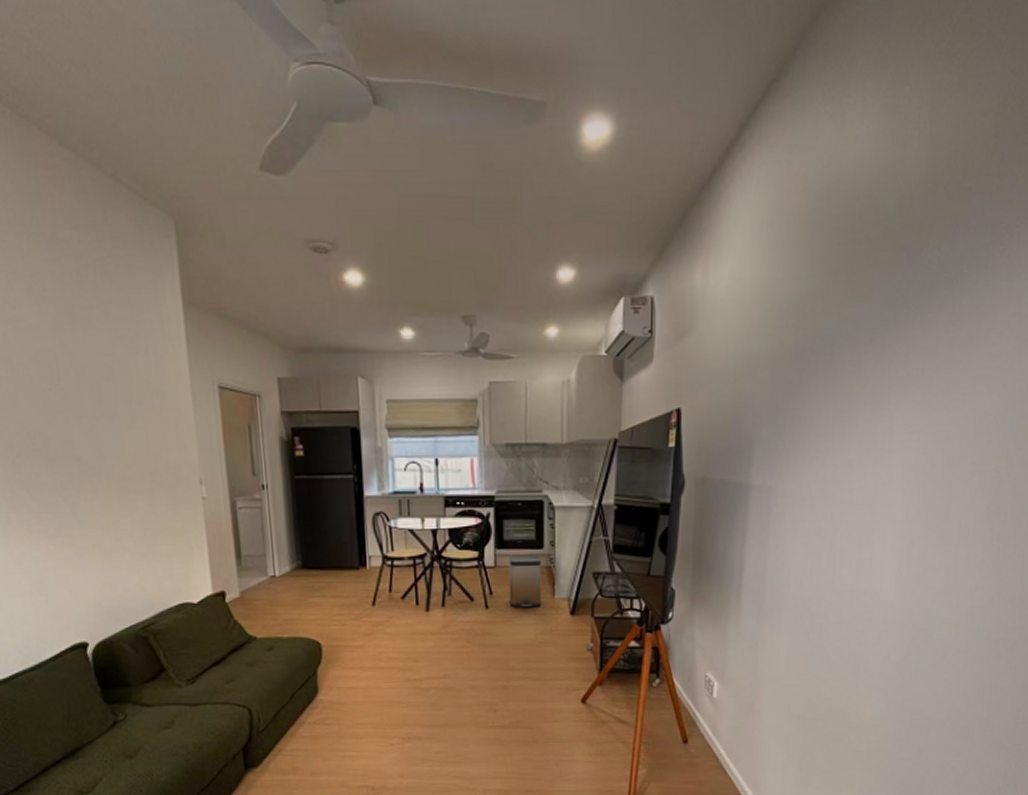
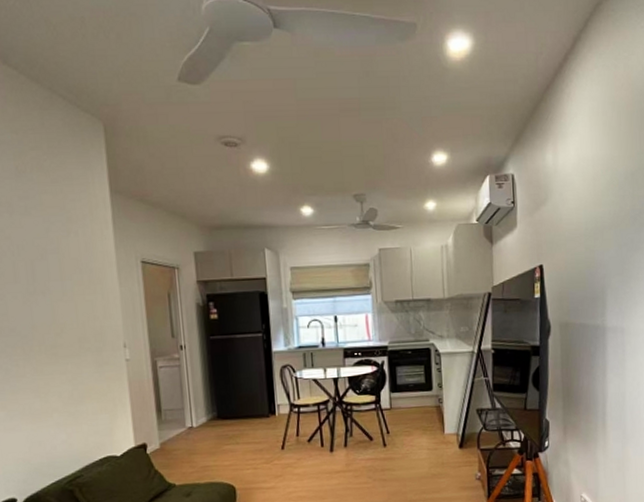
pedal bin: present [508,555,542,608] -> none [402,396,433,445]

